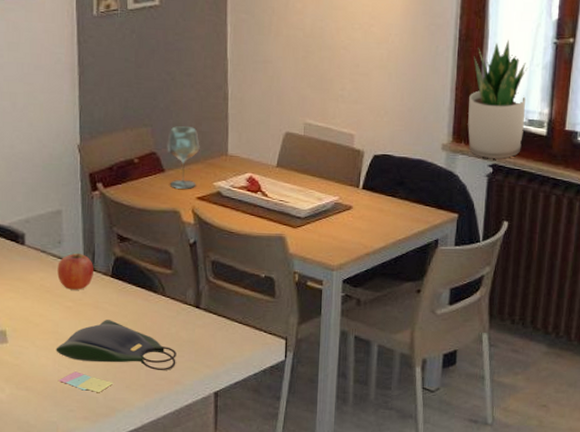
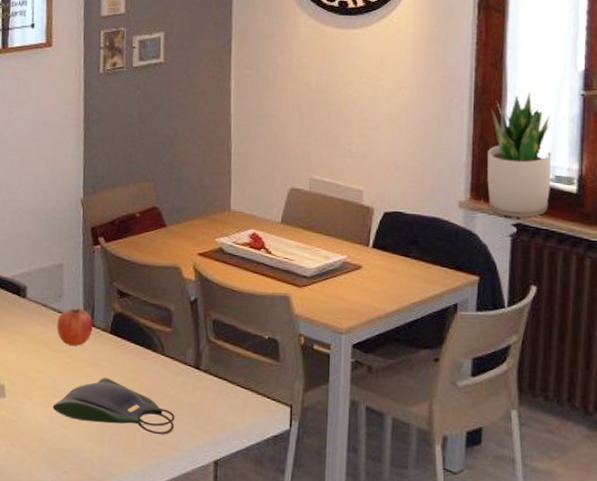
sticky notes: present [59,371,114,393] -> none [54,431,110,455]
wine glass: present [167,125,200,189] -> none [169,180,202,245]

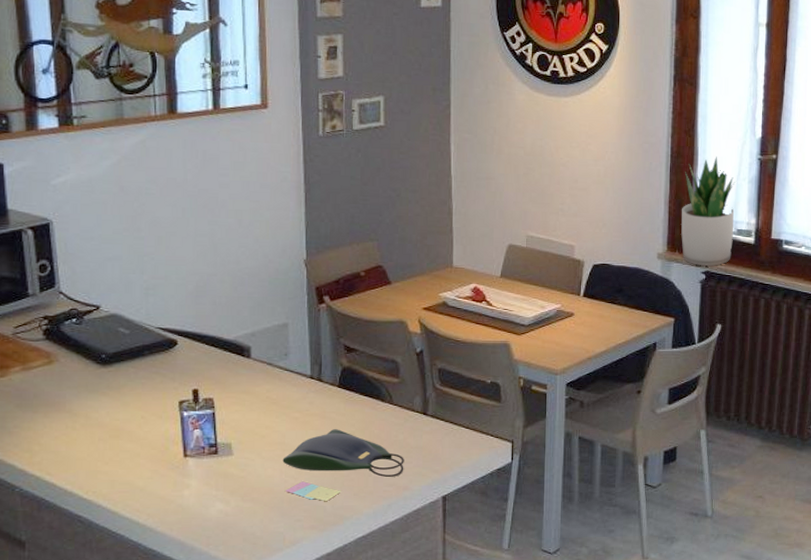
sticky notes: none [54,431,110,455] -> present [285,481,341,502]
fruit: present [57,308,94,346] -> none [284,365,322,401]

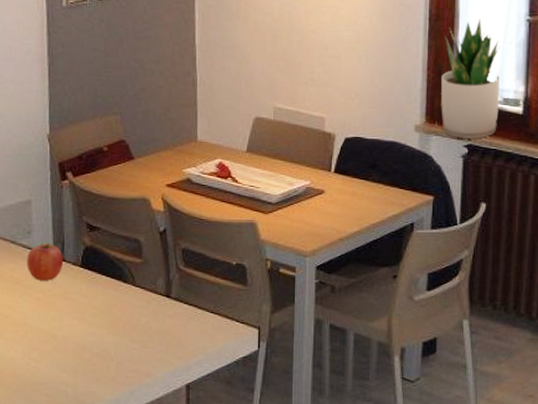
handbag: present [282,429,404,478] -> none [25,311,147,363]
fruit: none [284,365,322,401] -> present [27,244,64,281]
sticky notes: present [285,481,341,502] -> none [28,364,83,387]

